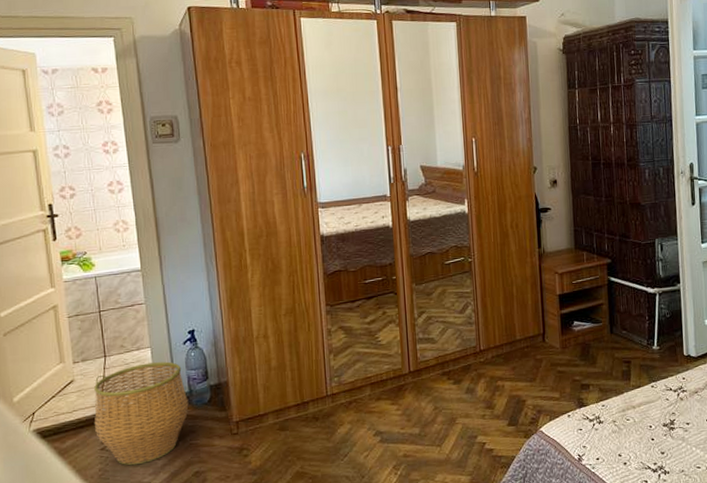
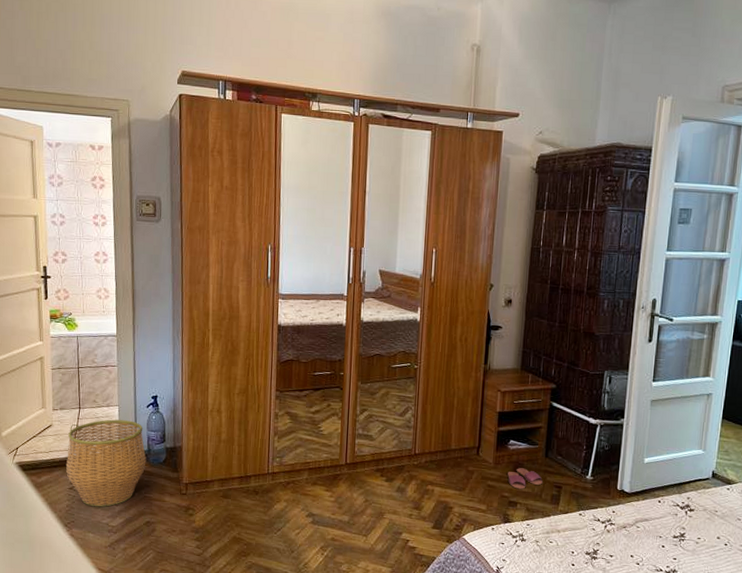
slippers: none [576,348,611,371] -> present [507,468,543,489]

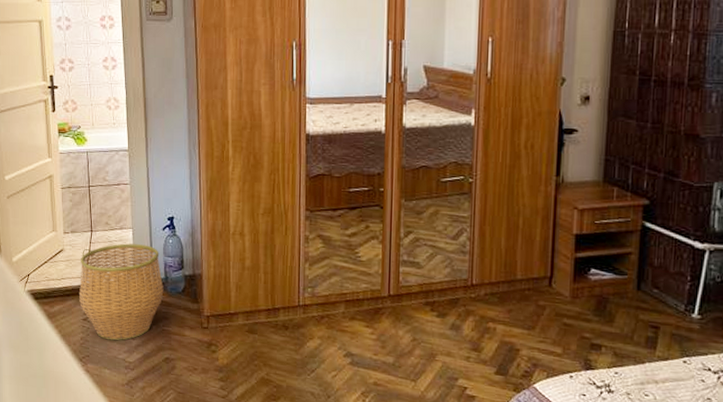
slippers: present [507,468,543,489] -> none [589,303,634,329]

